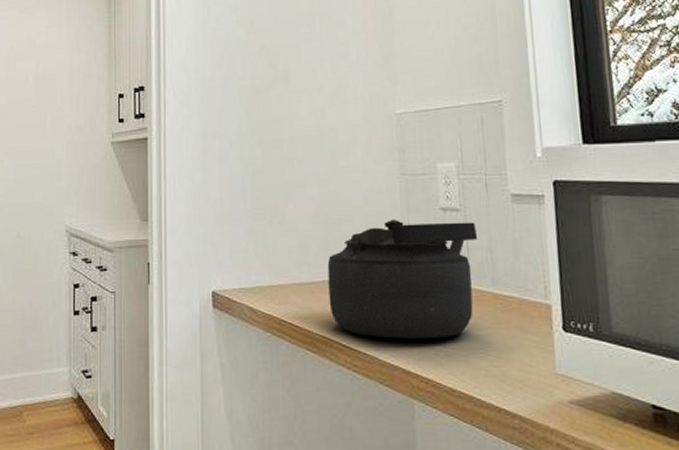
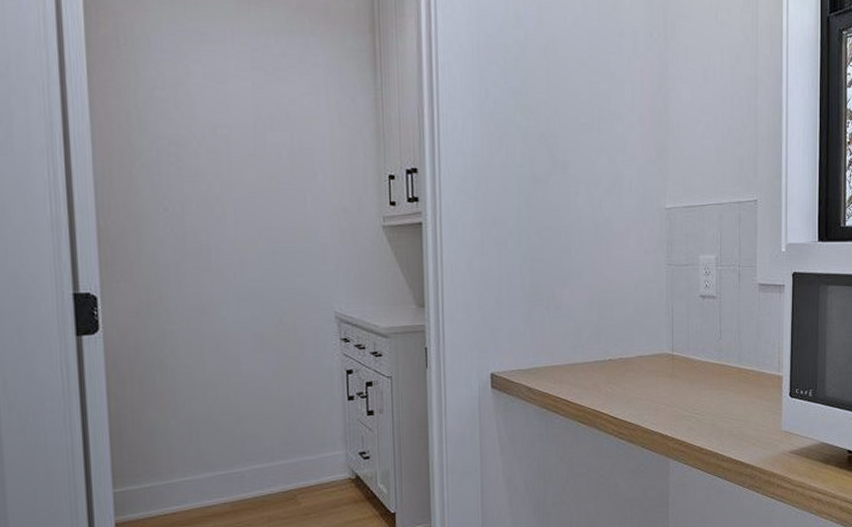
kettle: present [327,219,478,339] -> none [599,305,729,409]

